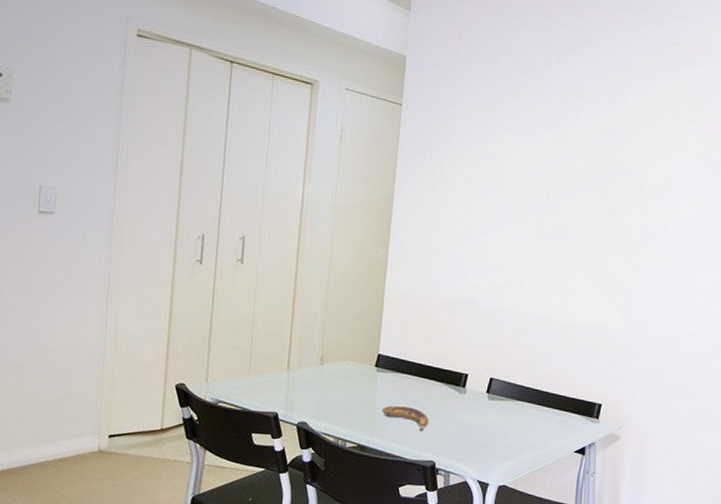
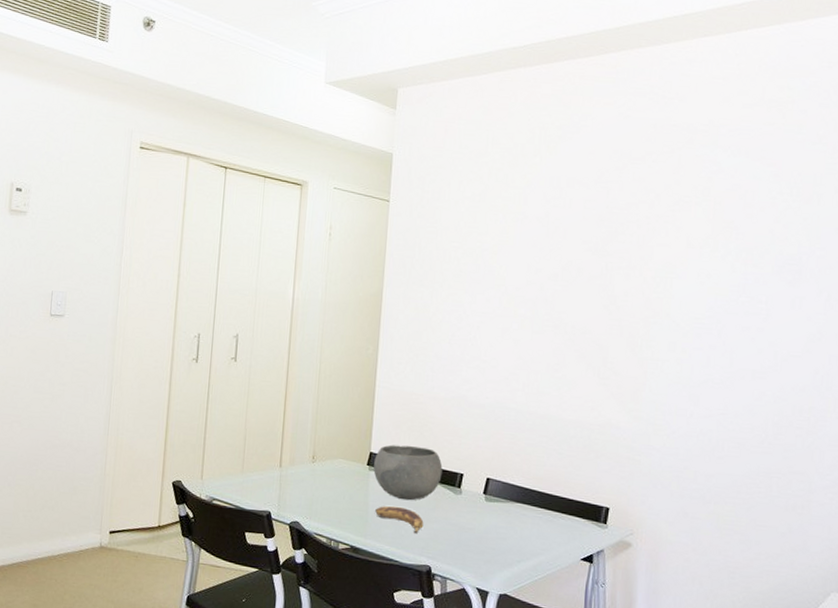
bowl: none [381,346,449,400] -> present [373,444,443,501]

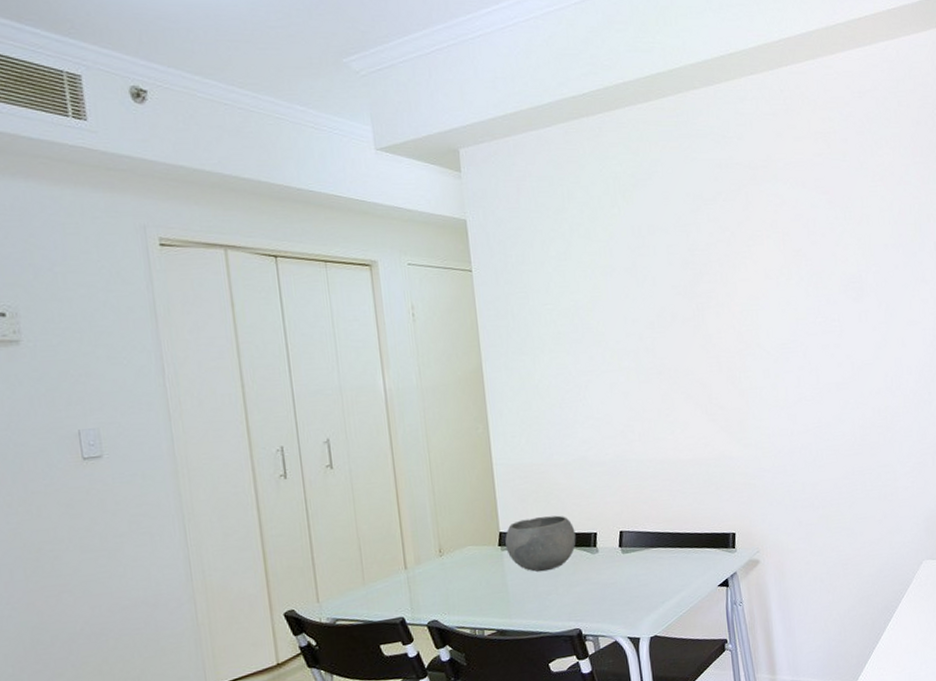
banana: present [375,506,424,534] -> none [516,579,567,602]

